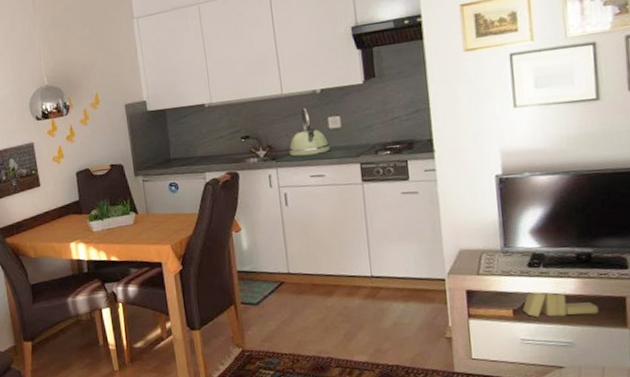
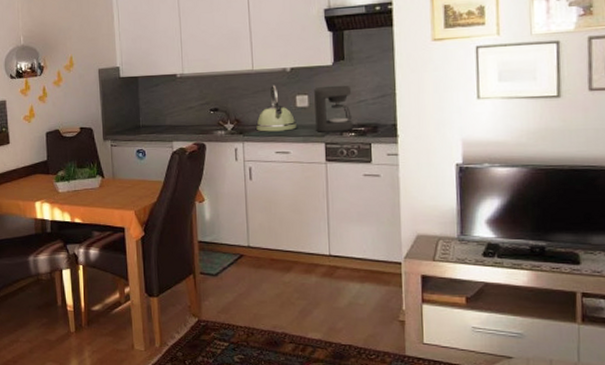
coffee maker: none [346,103,388,154] -> present [314,85,354,134]
books: present [522,291,599,318] -> none [475,280,550,307]

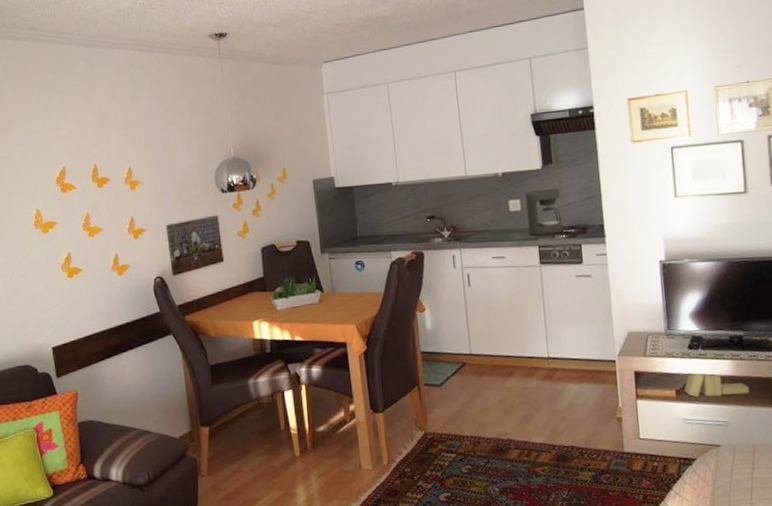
kettle: present [255,85,298,132] -> none [471,190,512,238]
books: none [475,280,550,307] -> present [684,372,750,398]

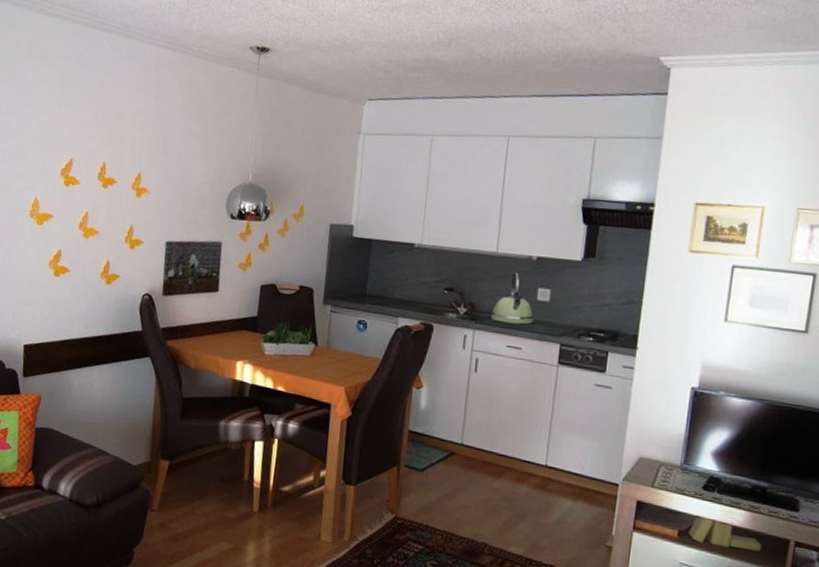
kettle: none [471,190,512,238] -> present [489,272,535,325]
coffee maker: present [525,188,564,237] -> none [553,282,598,336]

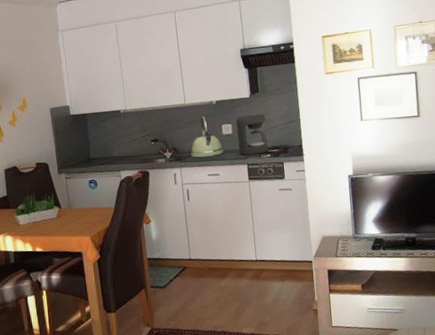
coffee maker: none [553,282,598,336] -> present [236,114,269,156]
books: present [687,514,762,552] -> none [368,268,422,290]

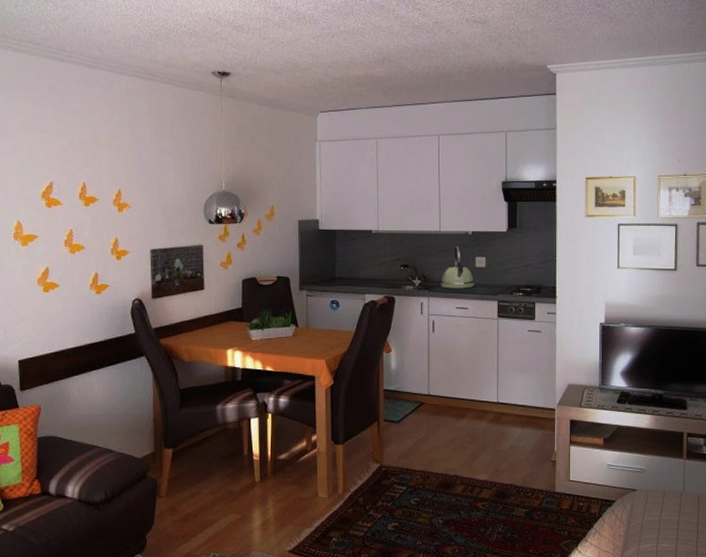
coffee maker: present [236,114,269,156] -> none [491,250,522,292]

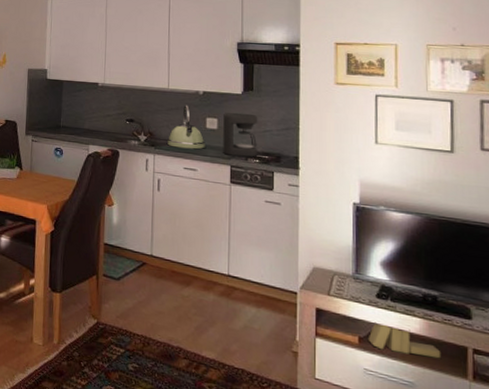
coffee maker: none [491,250,522,292] -> present [223,113,258,158]
books: none [610,423,665,447] -> present [368,321,442,359]

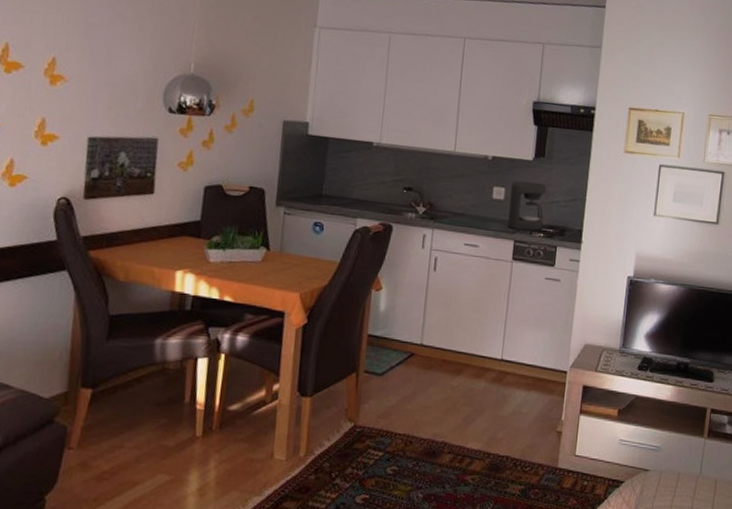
kettle: present [166,105,206,150] -> none [447,171,491,223]
books: present [368,321,442,359] -> none [626,393,686,422]

